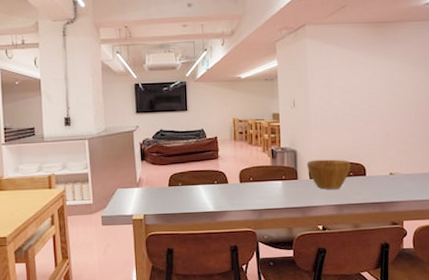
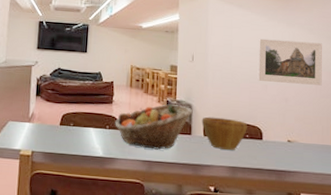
fruit basket: none [222,152,298,198] -> present [115,104,193,150]
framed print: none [358,74,421,119] -> present [257,38,322,86]

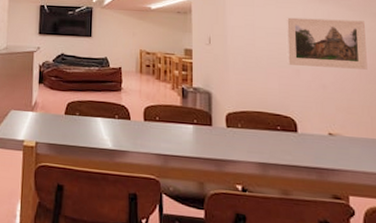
fruit basket: present [115,104,193,150] -> none [124,92,212,142]
bowl: present [201,116,247,151] -> none [223,105,278,145]

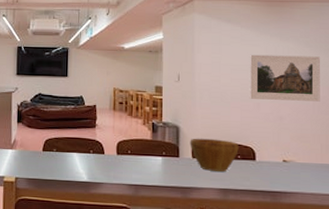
bowl: none [223,105,278,145] -> present [190,138,239,173]

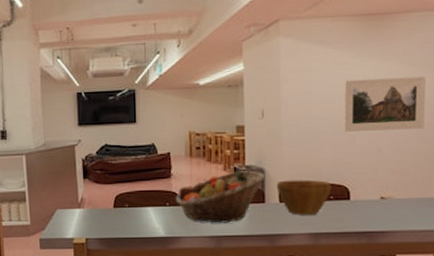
fruit basket: none [99,126,180,173] -> present [175,171,265,223]

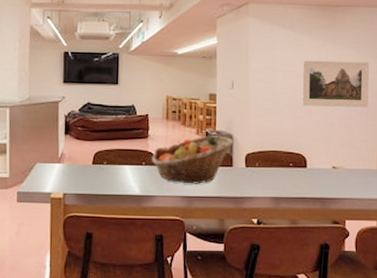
bowl: present [276,179,331,216] -> none [243,146,291,181]

